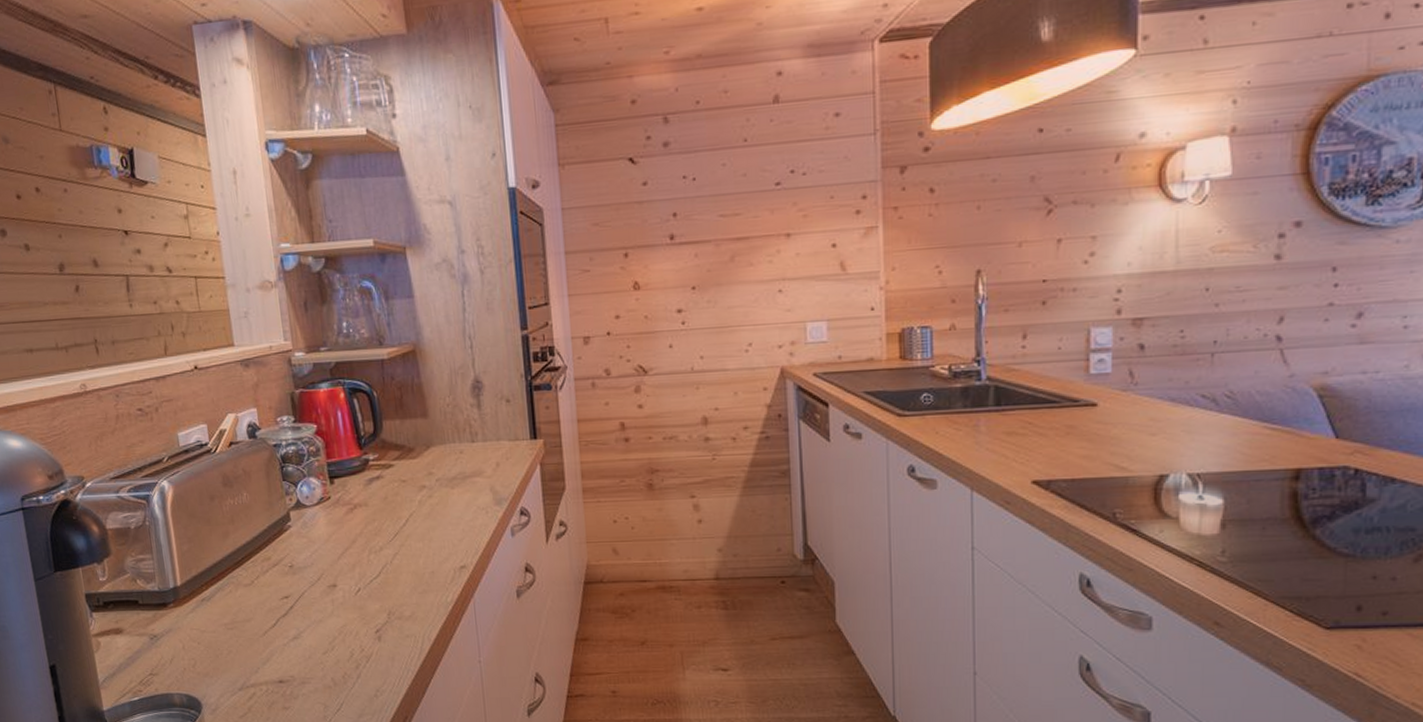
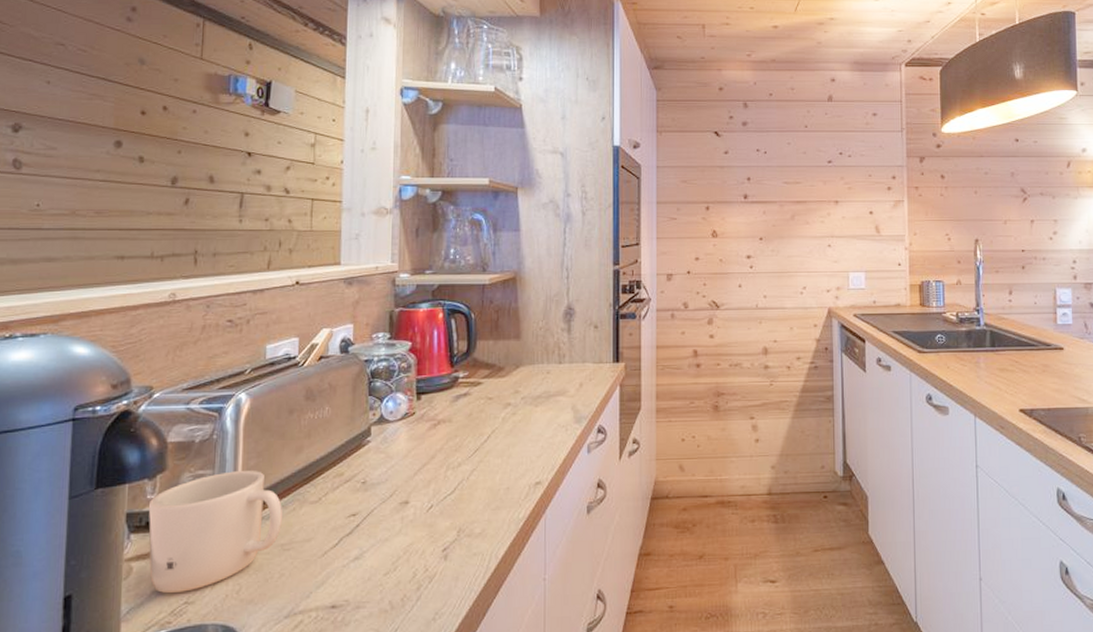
mug: none [102,554,223,666] -> present [148,469,283,594]

